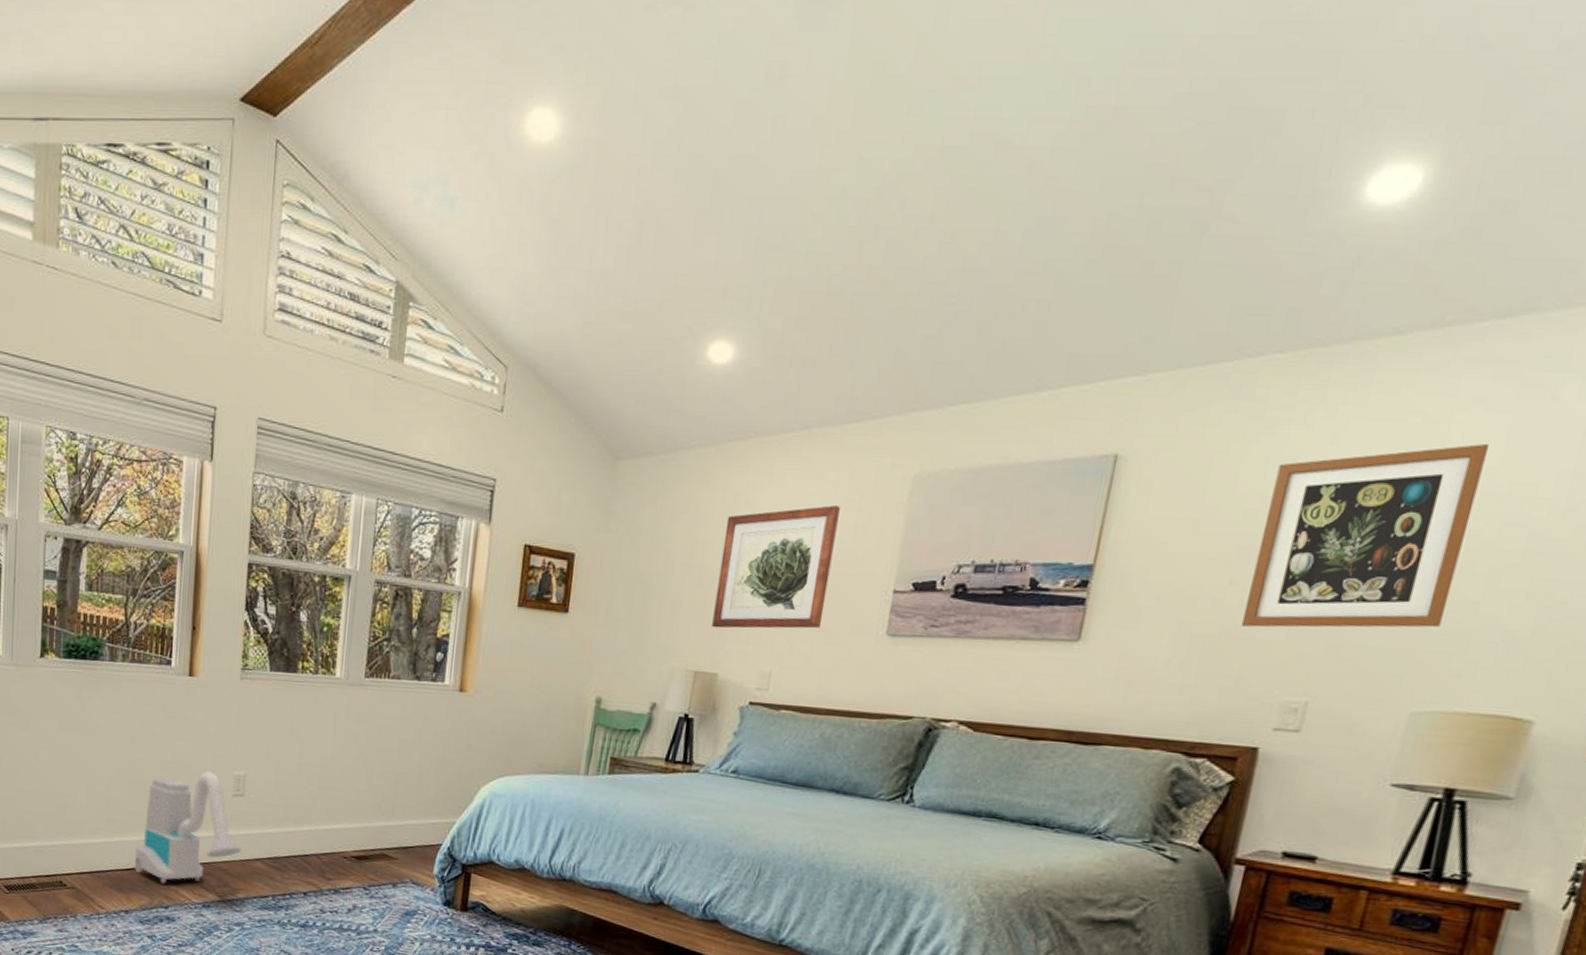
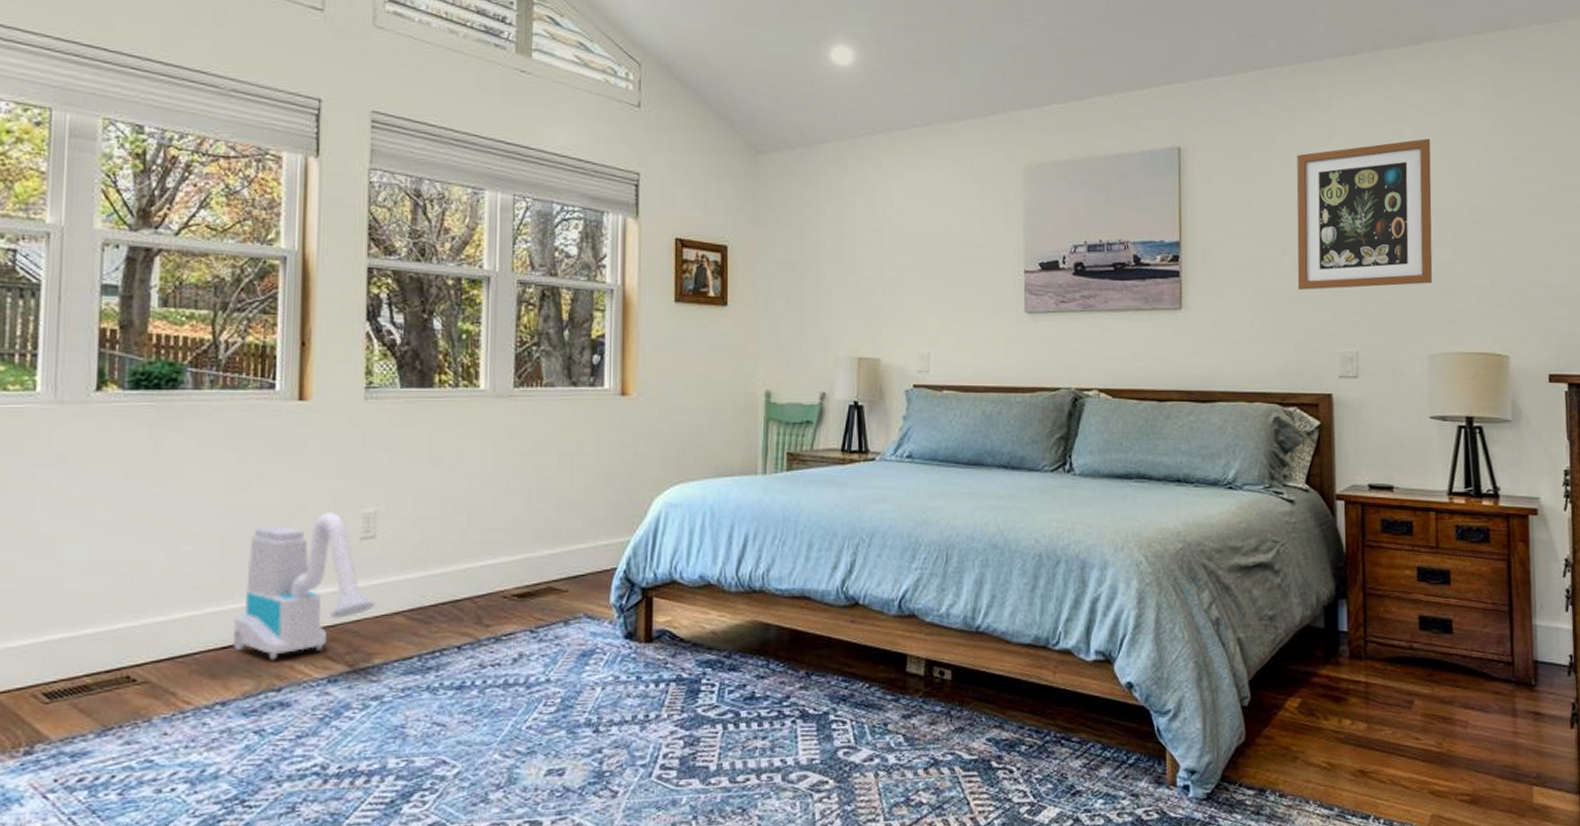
wall art: present [712,505,840,629] -> none [868,194,968,314]

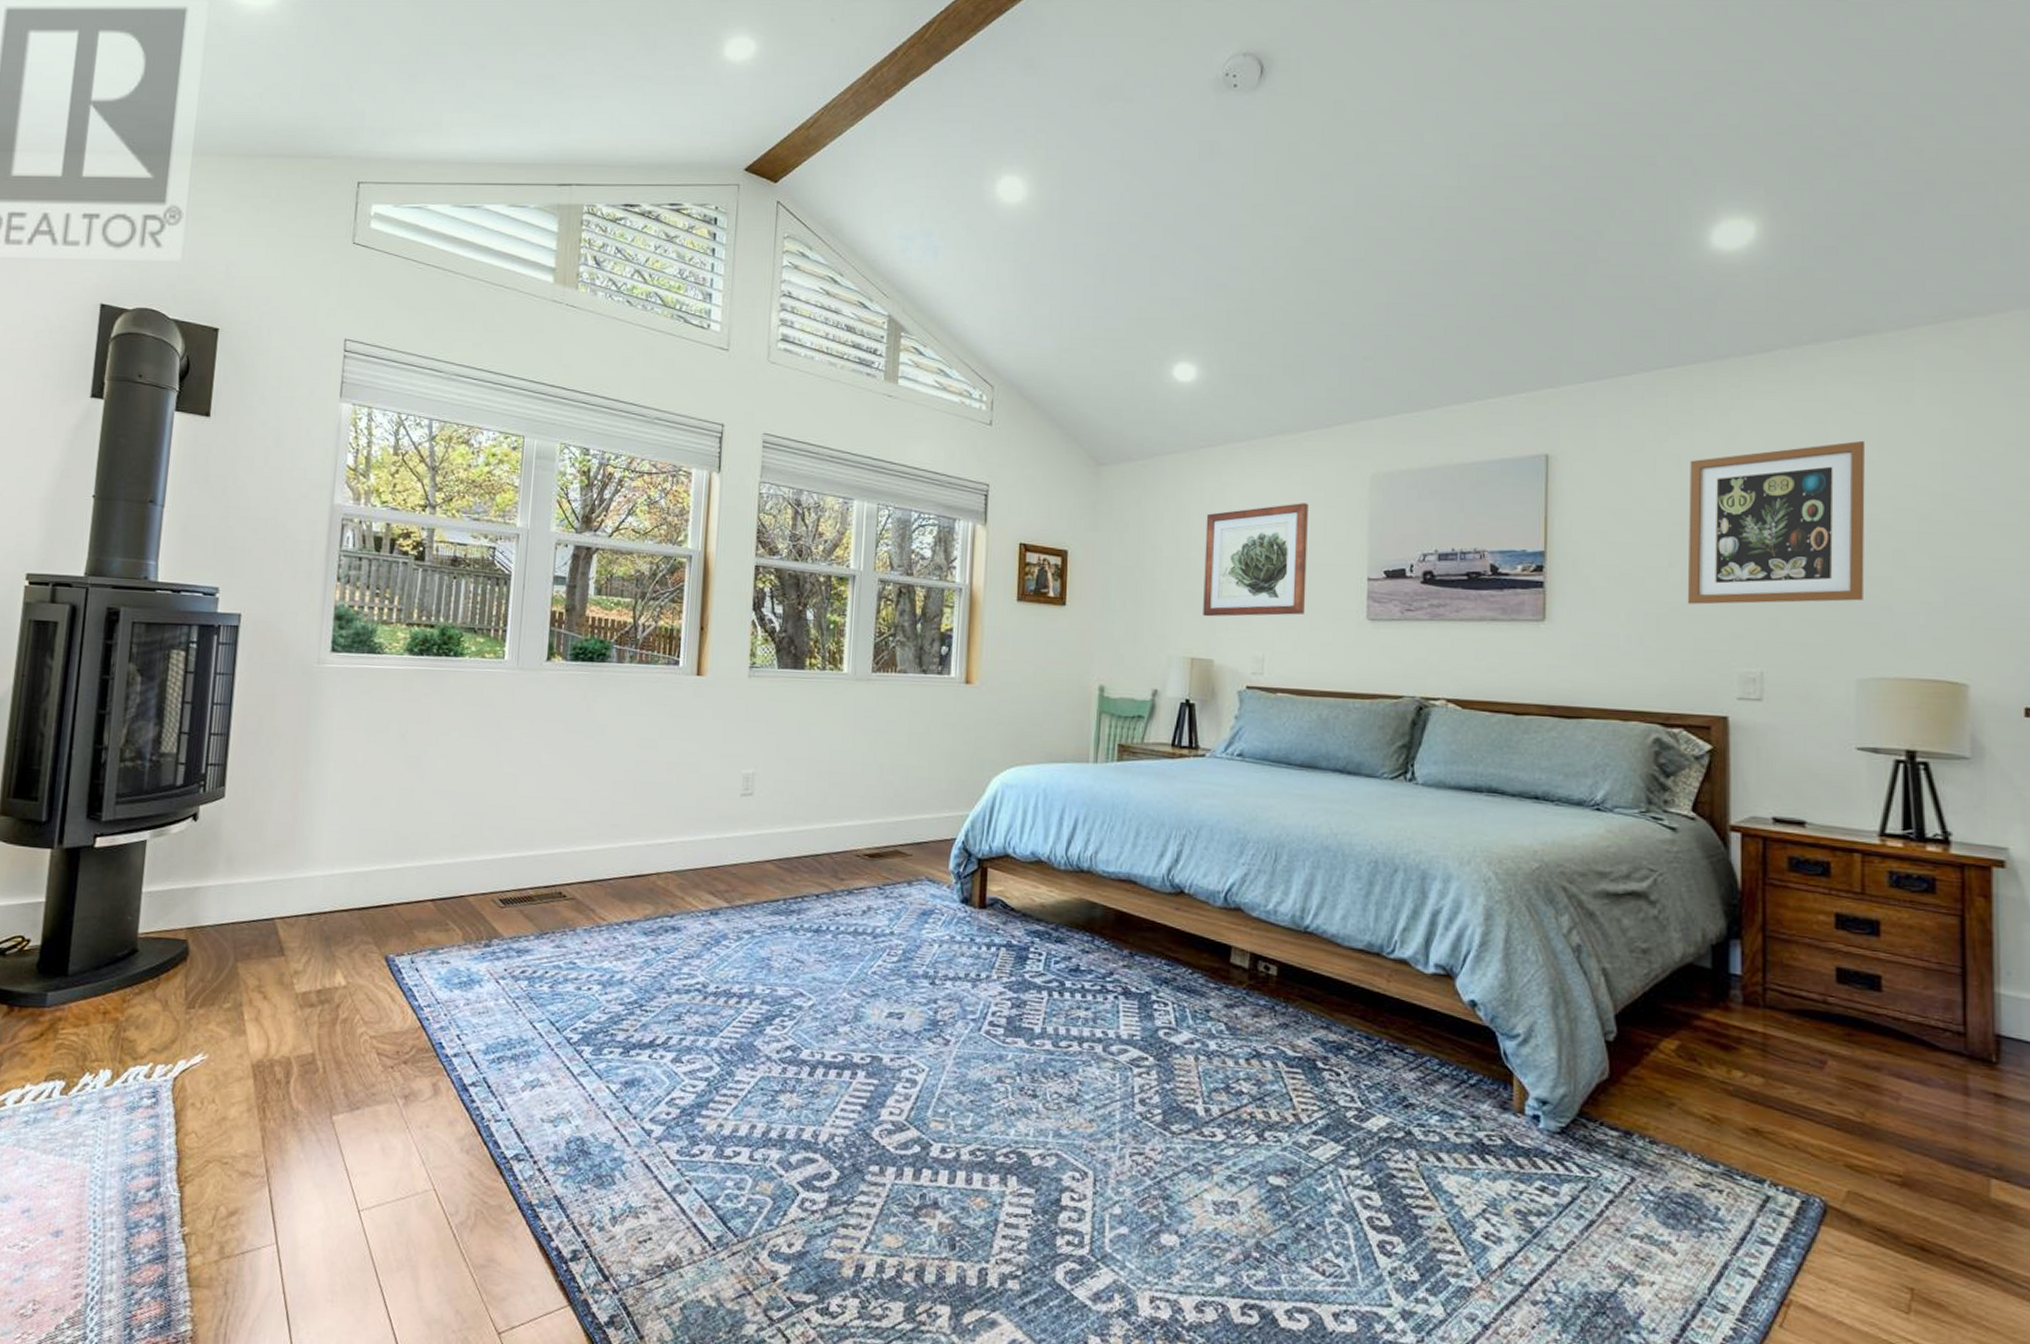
vacuum cleaner: present [234,513,375,661] -> none [639,771,750,891]
wall art: none [868,194,968,314] -> present [1203,503,1308,617]

